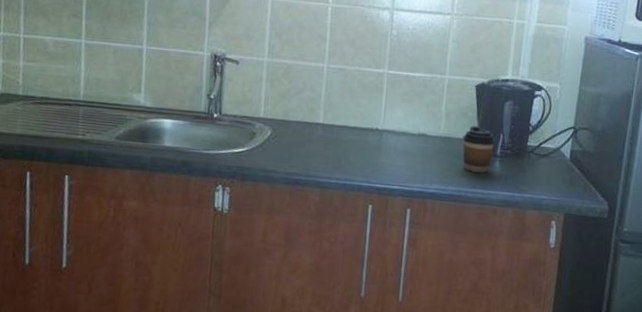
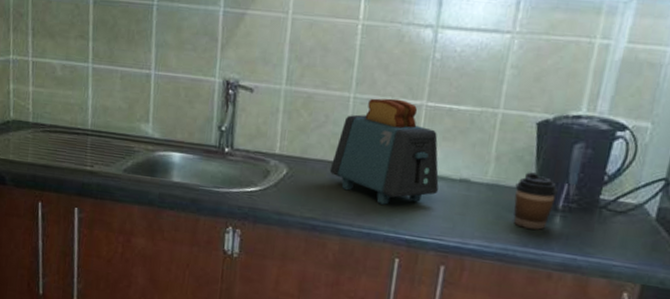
toaster: none [309,67,402,159] -> present [329,98,439,205]

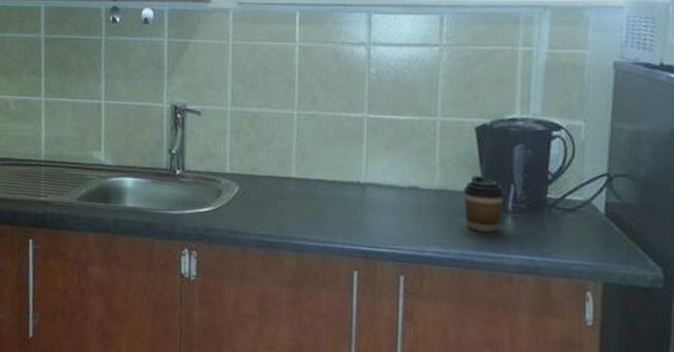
toaster: present [329,98,439,205] -> none [280,113,388,217]

